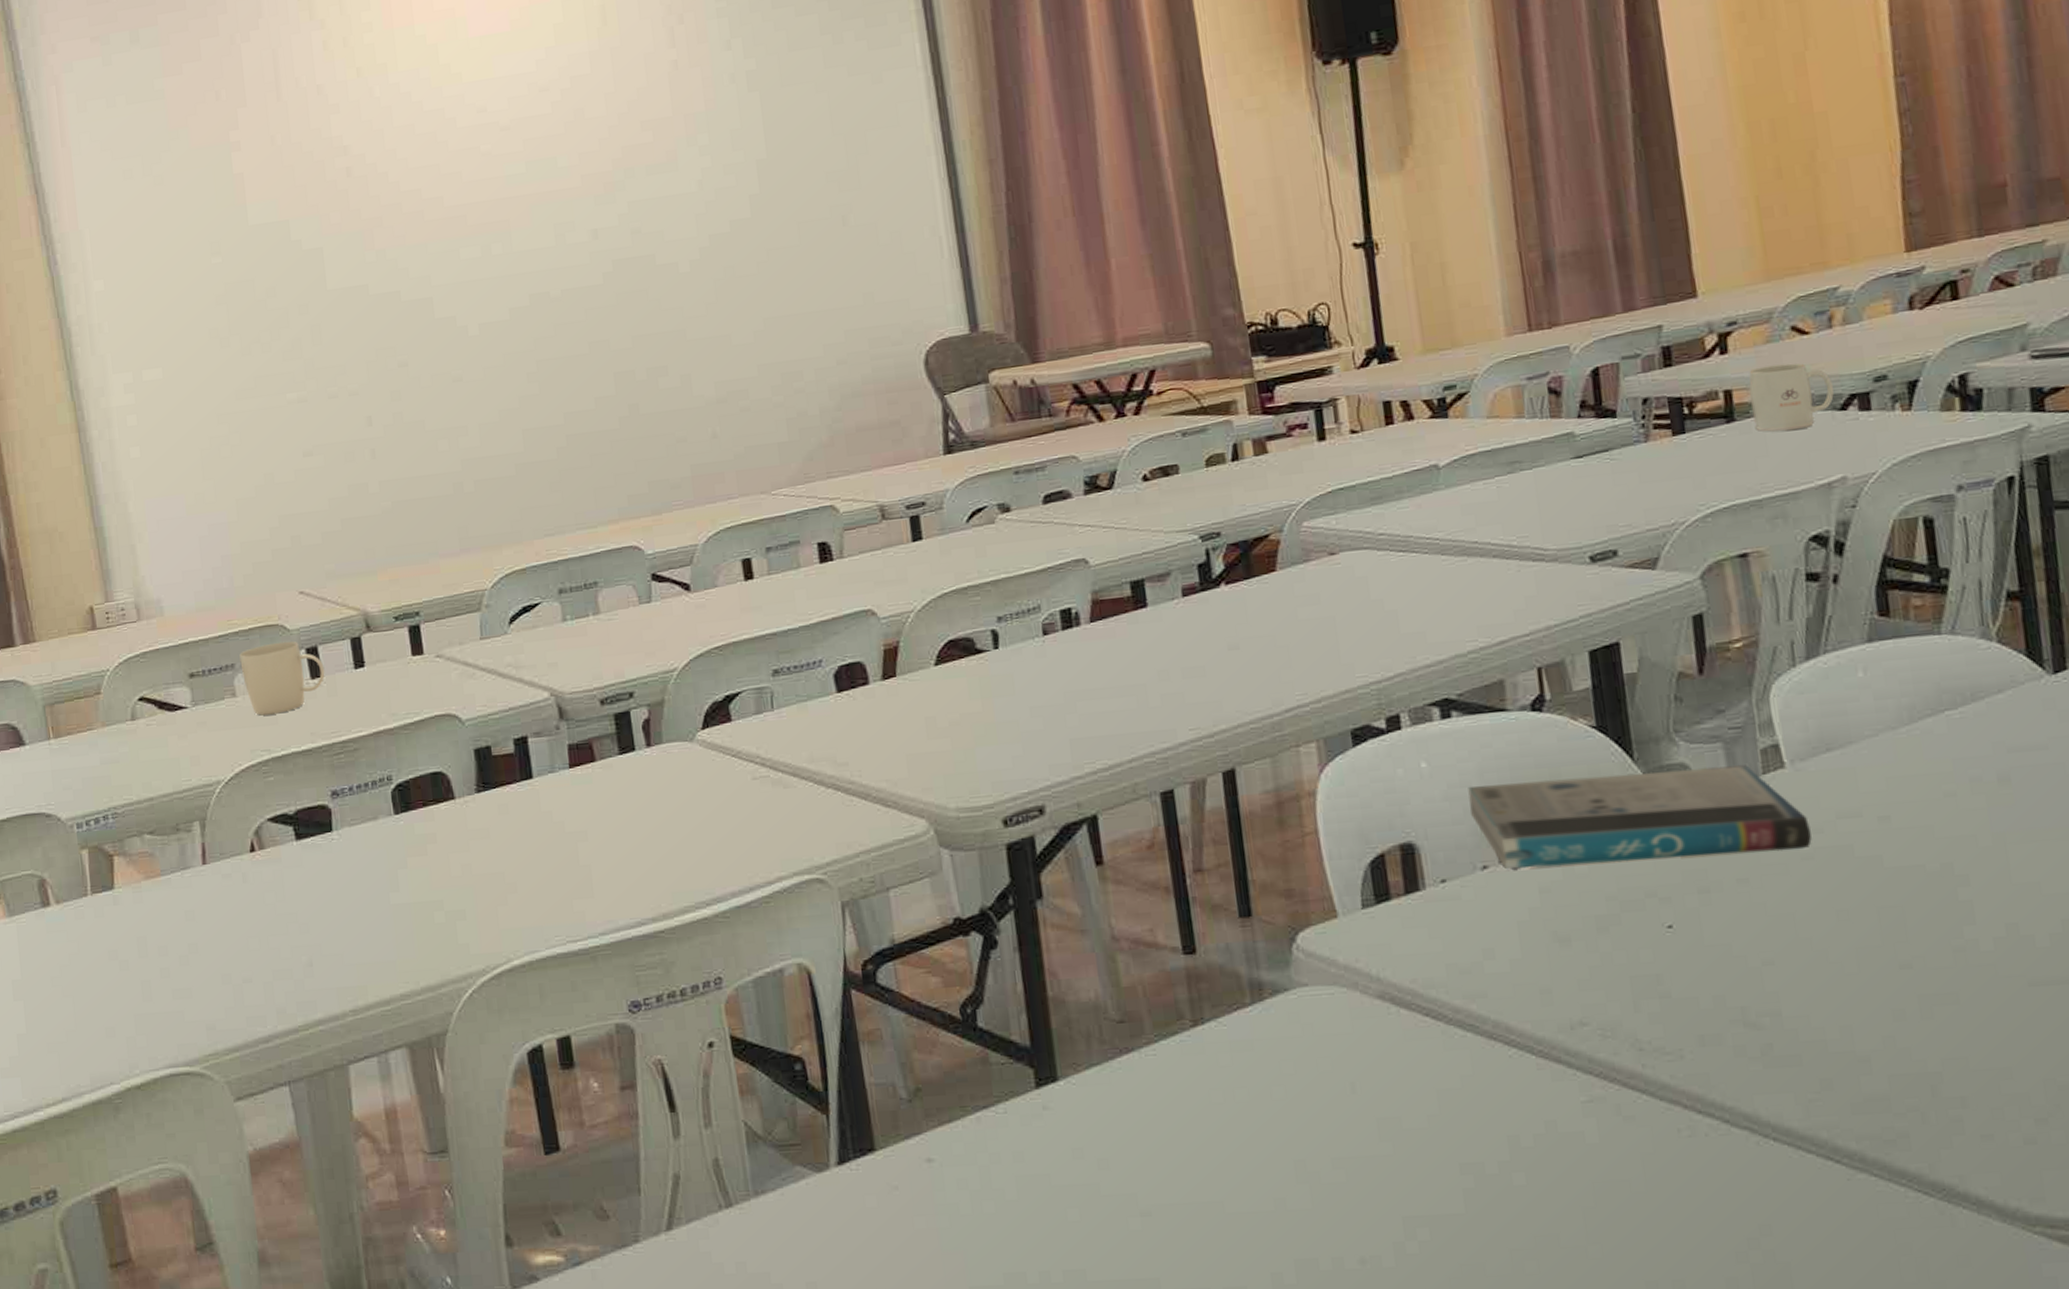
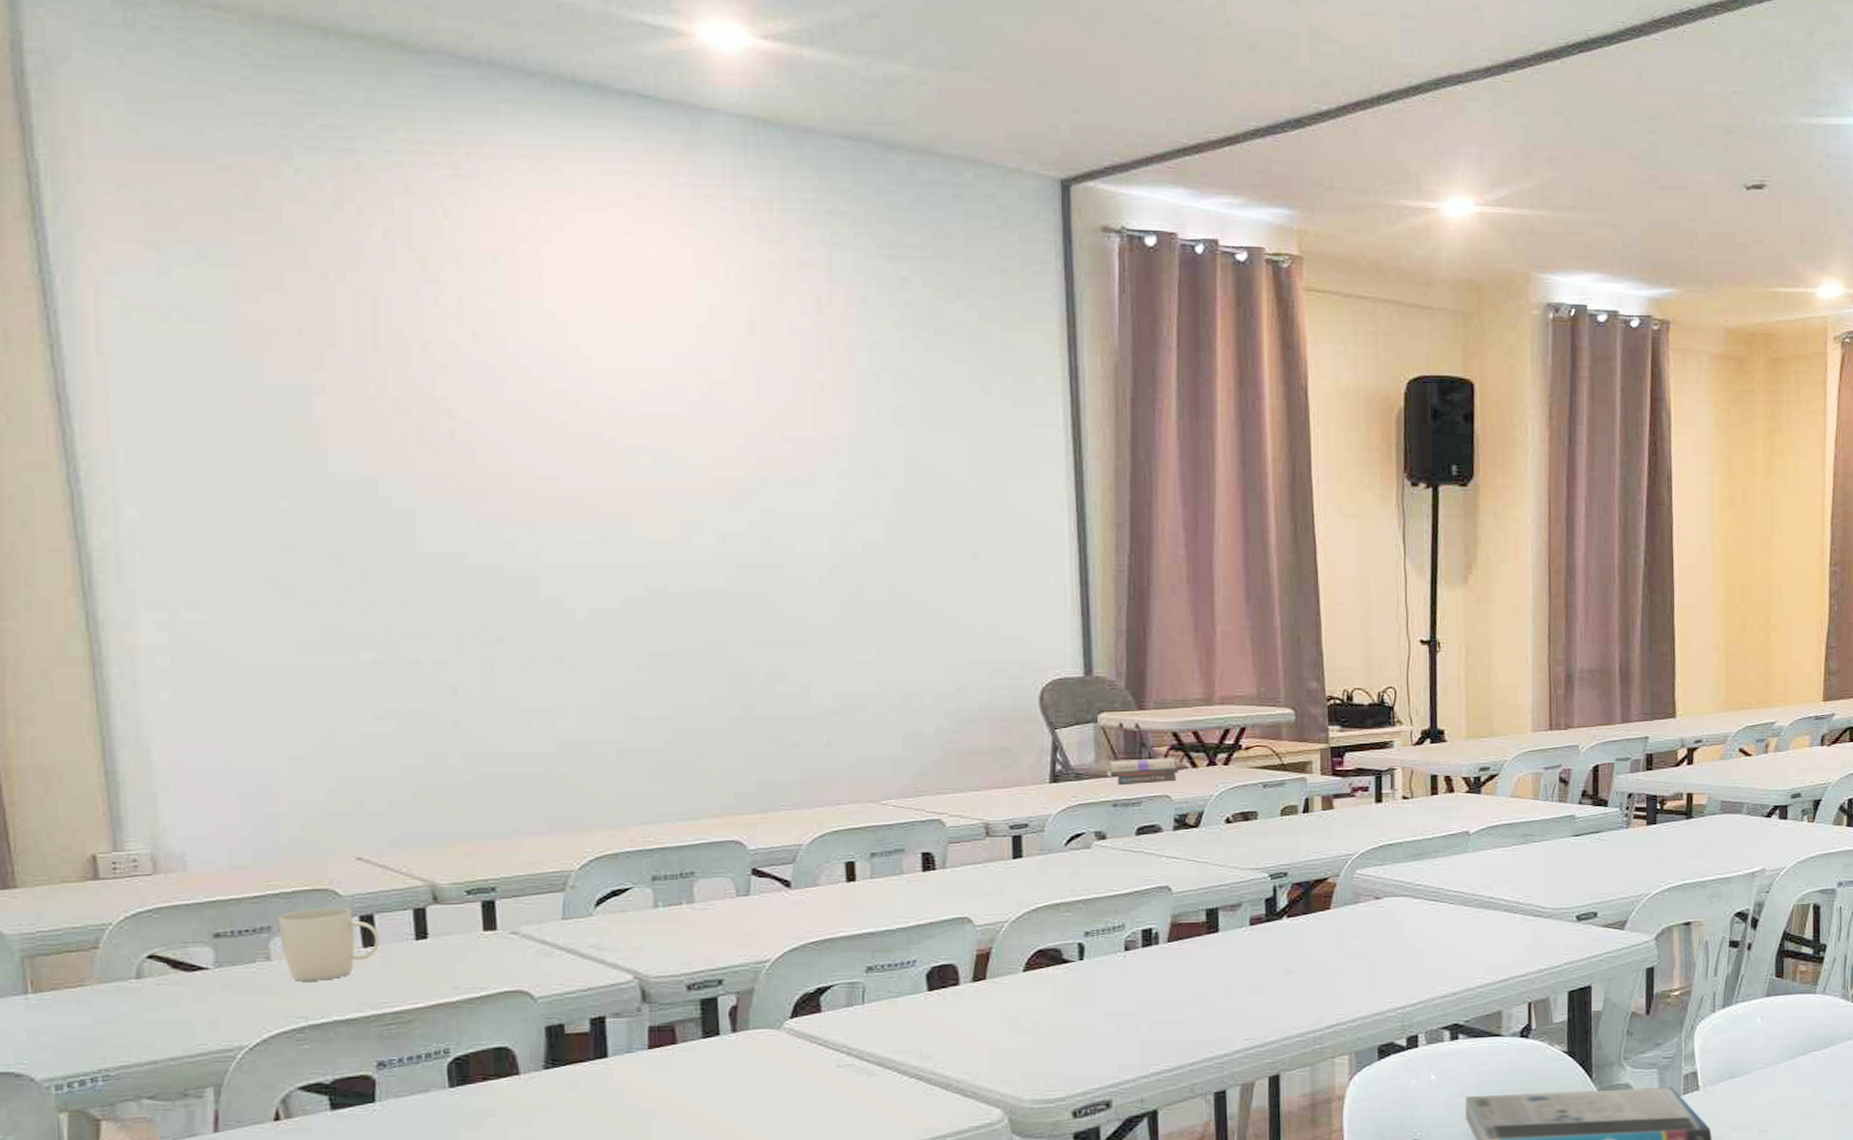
books: none [1003,412,1084,449] -> present [1106,757,1179,784]
mug: present [1749,363,1835,432] -> none [1705,777,1764,830]

